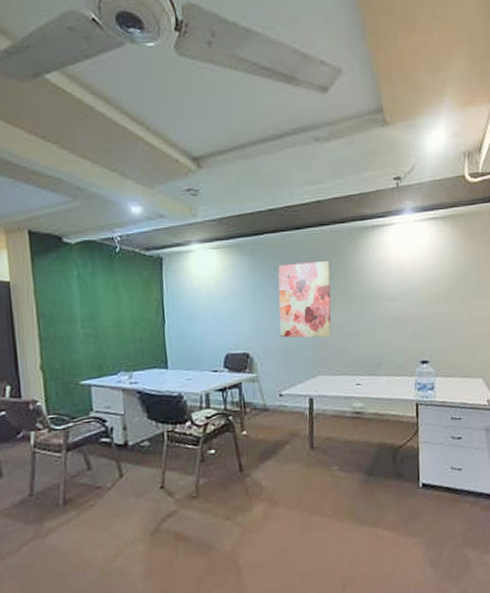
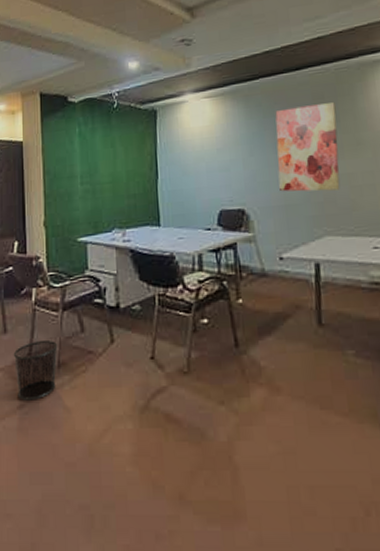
waste bin: none [11,480,63,539] -> present [13,341,58,401]

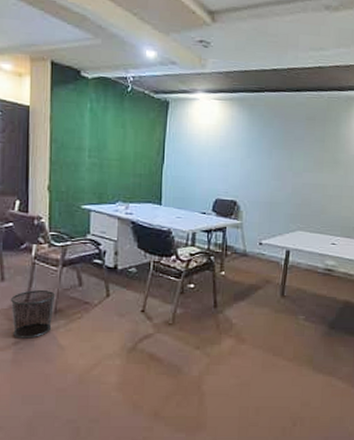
wall art: present [275,102,341,192] -> none [268,122,323,196]

